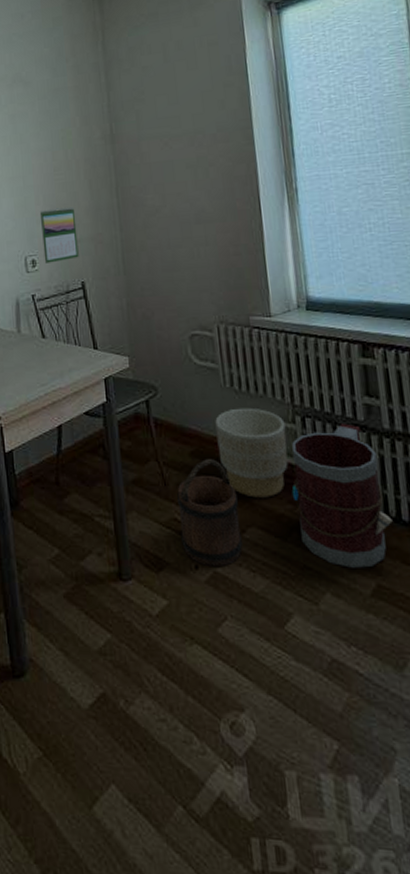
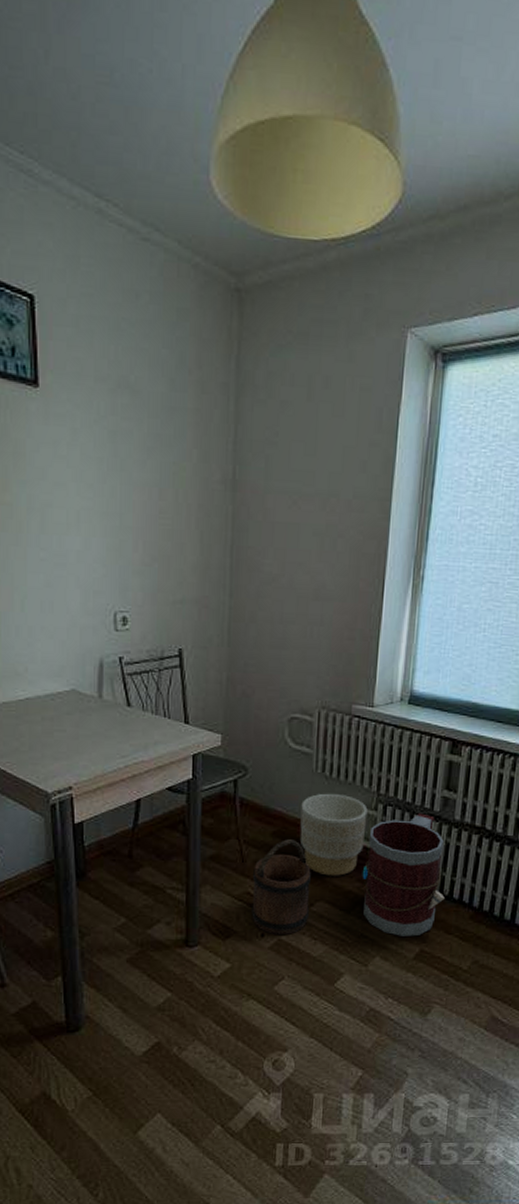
calendar: present [39,207,79,263] -> none [137,559,180,623]

